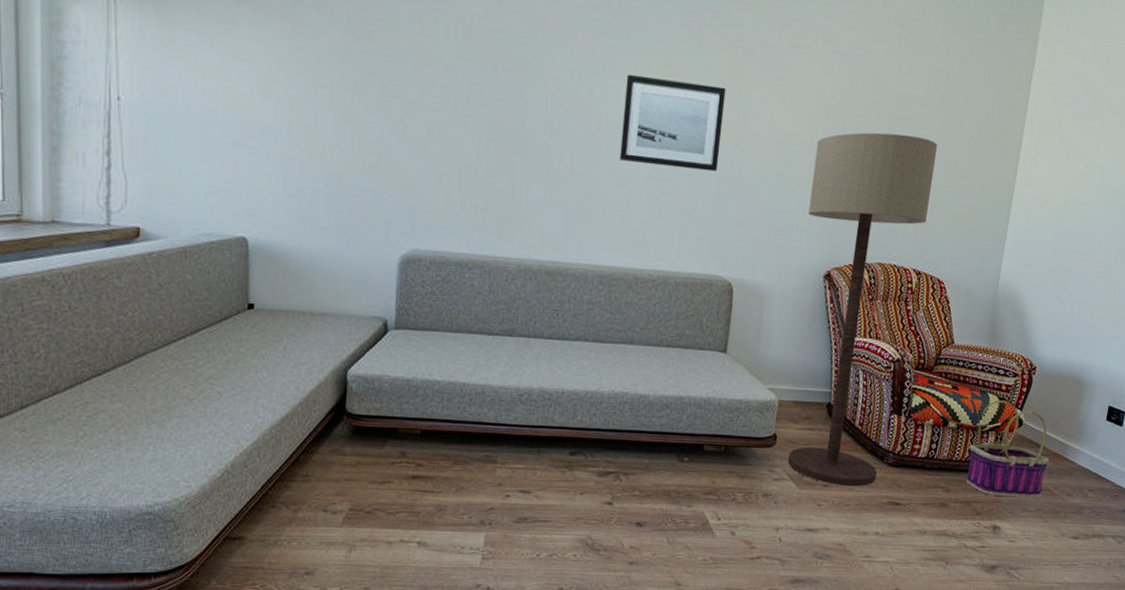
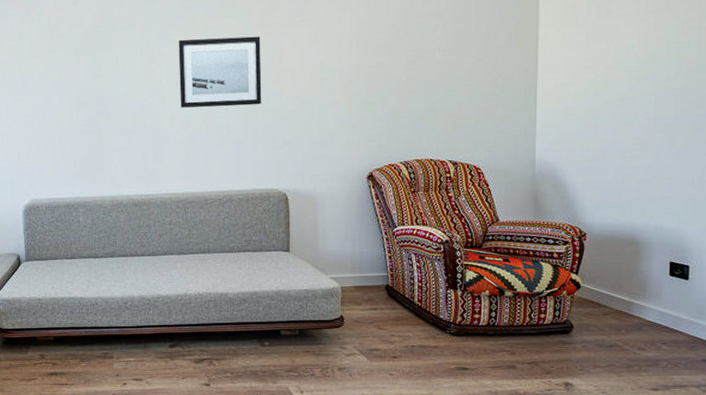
floor lamp: present [788,132,938,487] -> none [345,47,457,357]
basket: present [965,400,1049,498] -> none [529,266,614,355]

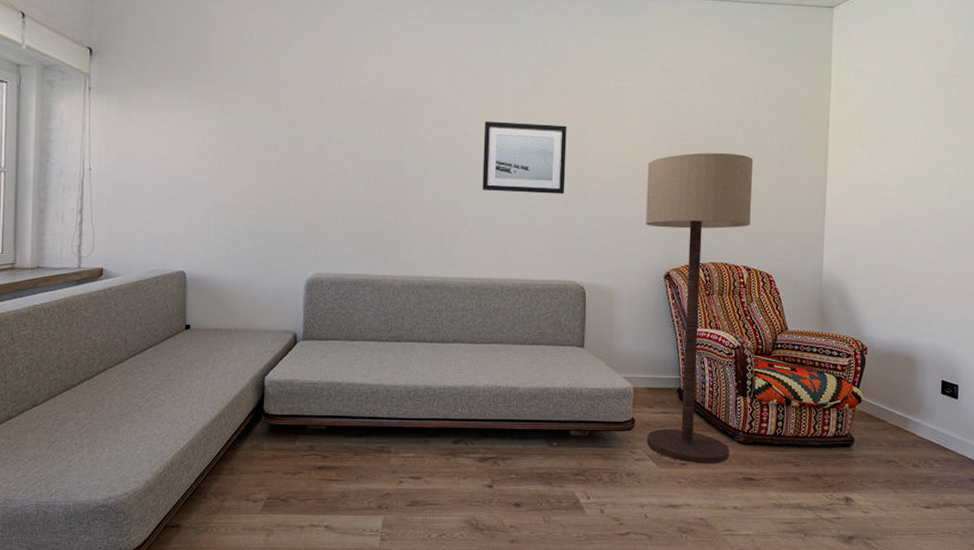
floor lamp: none [345,47,457,357] -> present [646,152,754,464]

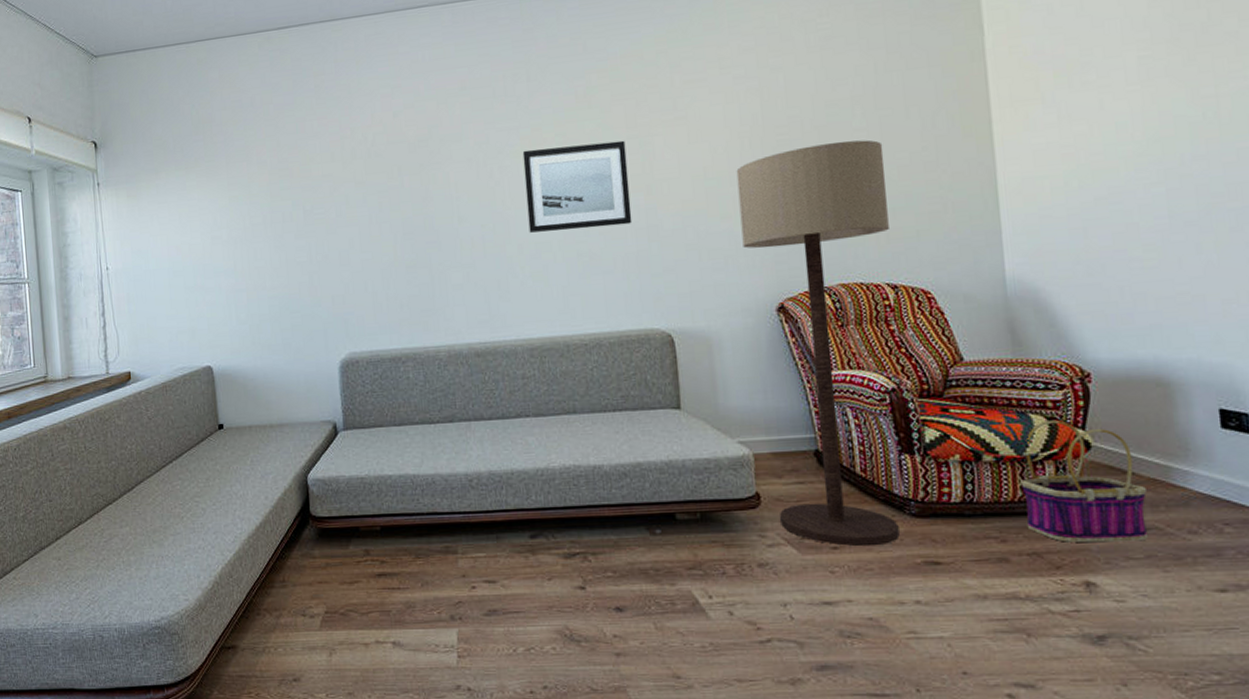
basket: none [814,379,891,470] -> present [1021,419,1147,542]

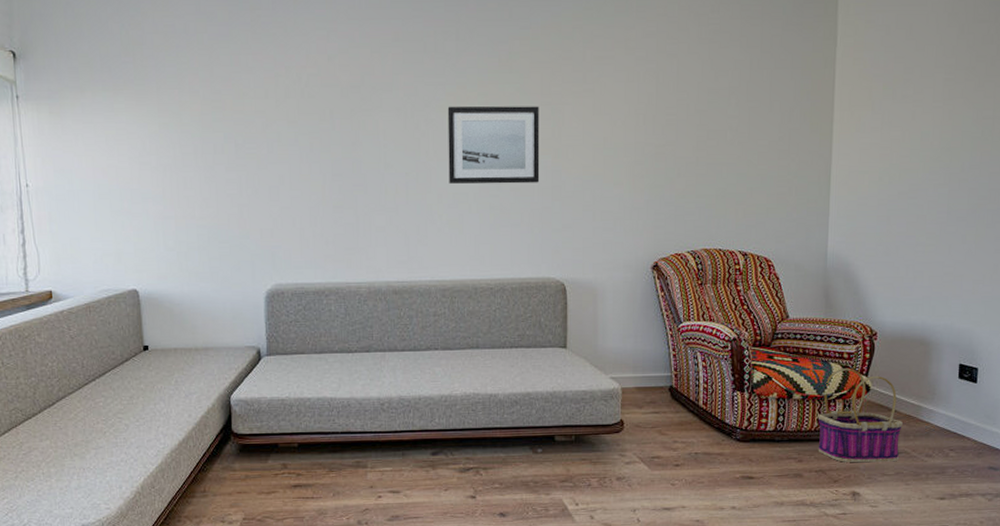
floor lamp: present [736,140,900,547] -> none [630,126,749,465]

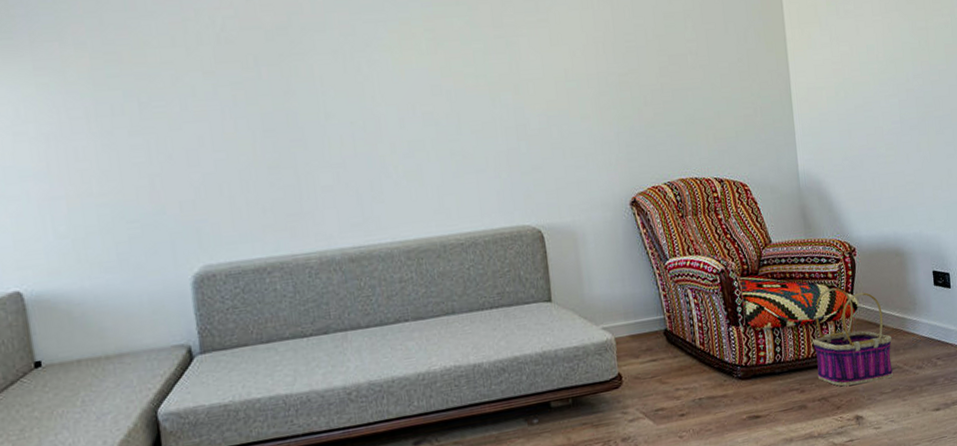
wall art: present [447,105,540,184] -> none [391,39,502,131]

